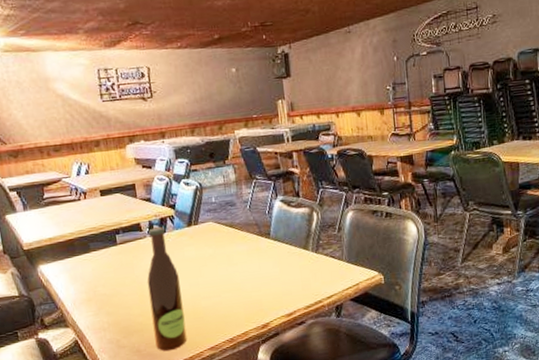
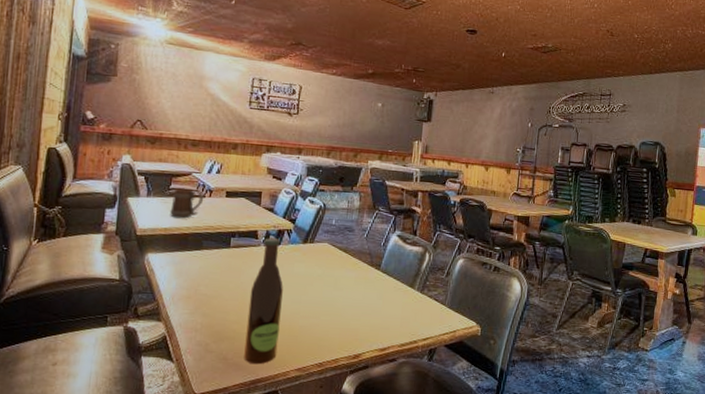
beer mug: none [48,194,80,227] -> present [170,187,204,218]

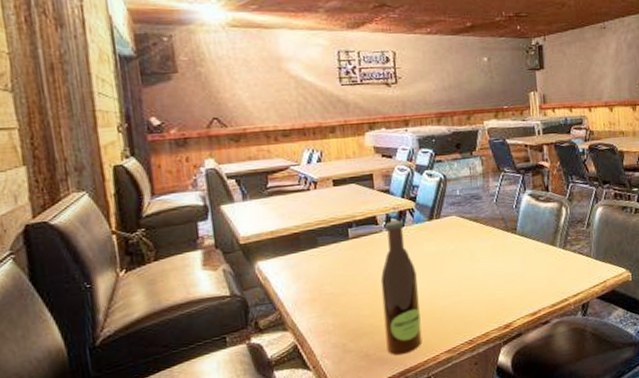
beer mug: present [170,187,204,218] -> none [272,183,309,219]

